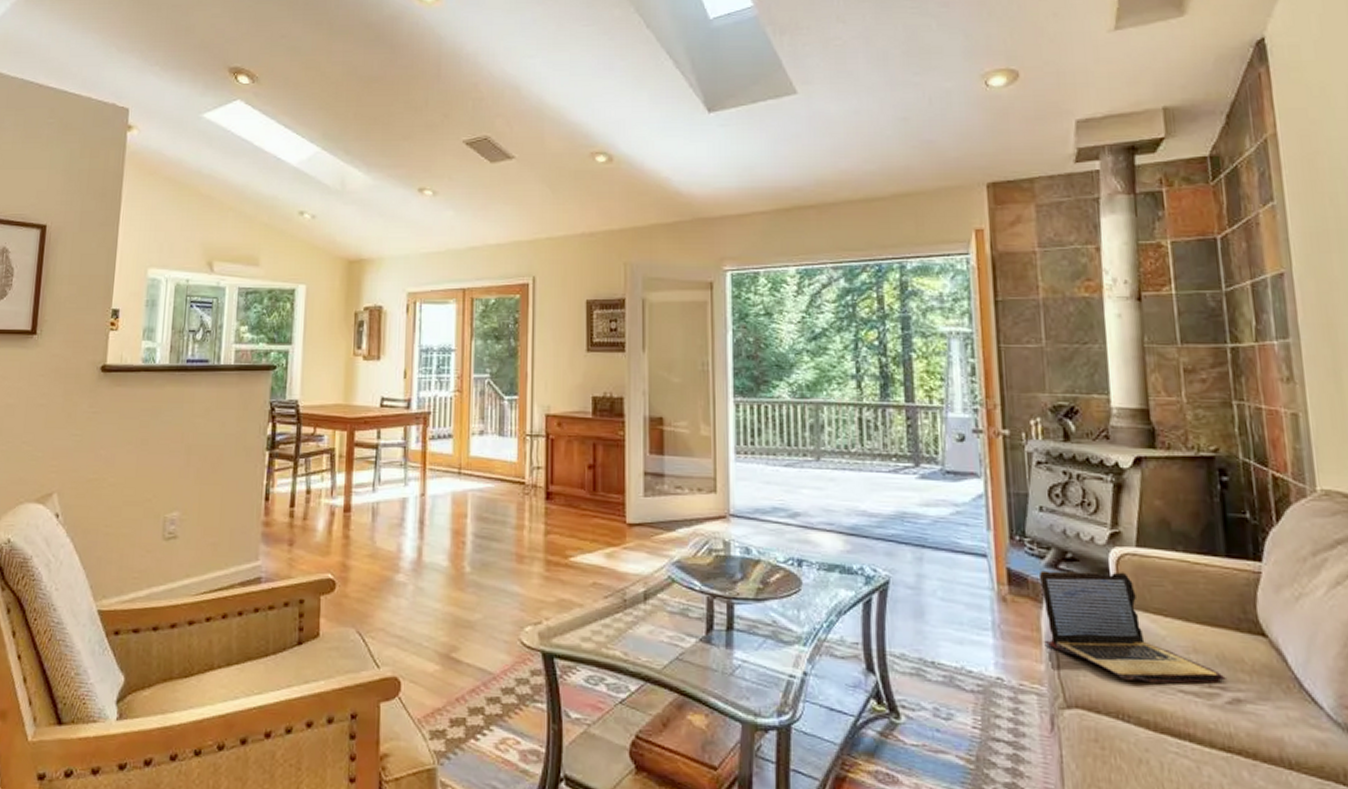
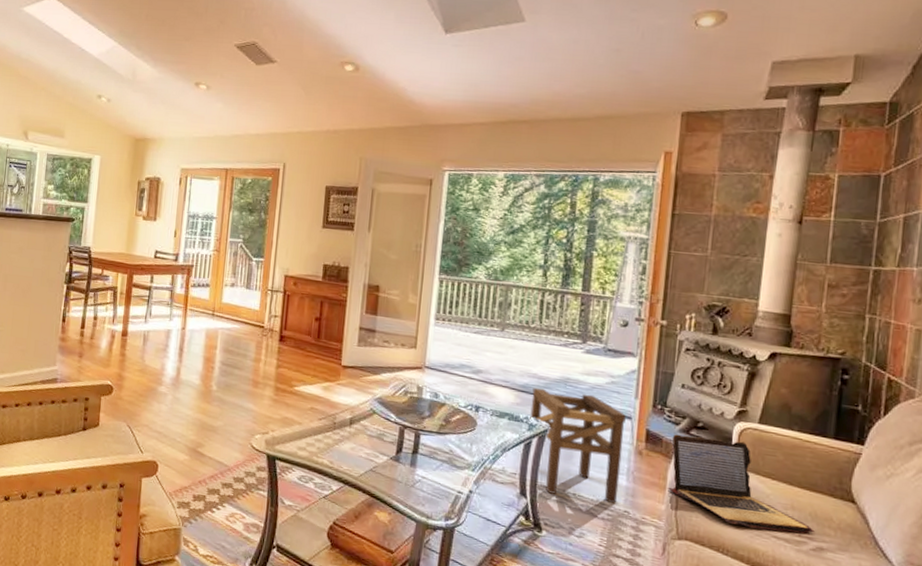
stool: none [864,528,986,669] -> present [530,387,626,504]

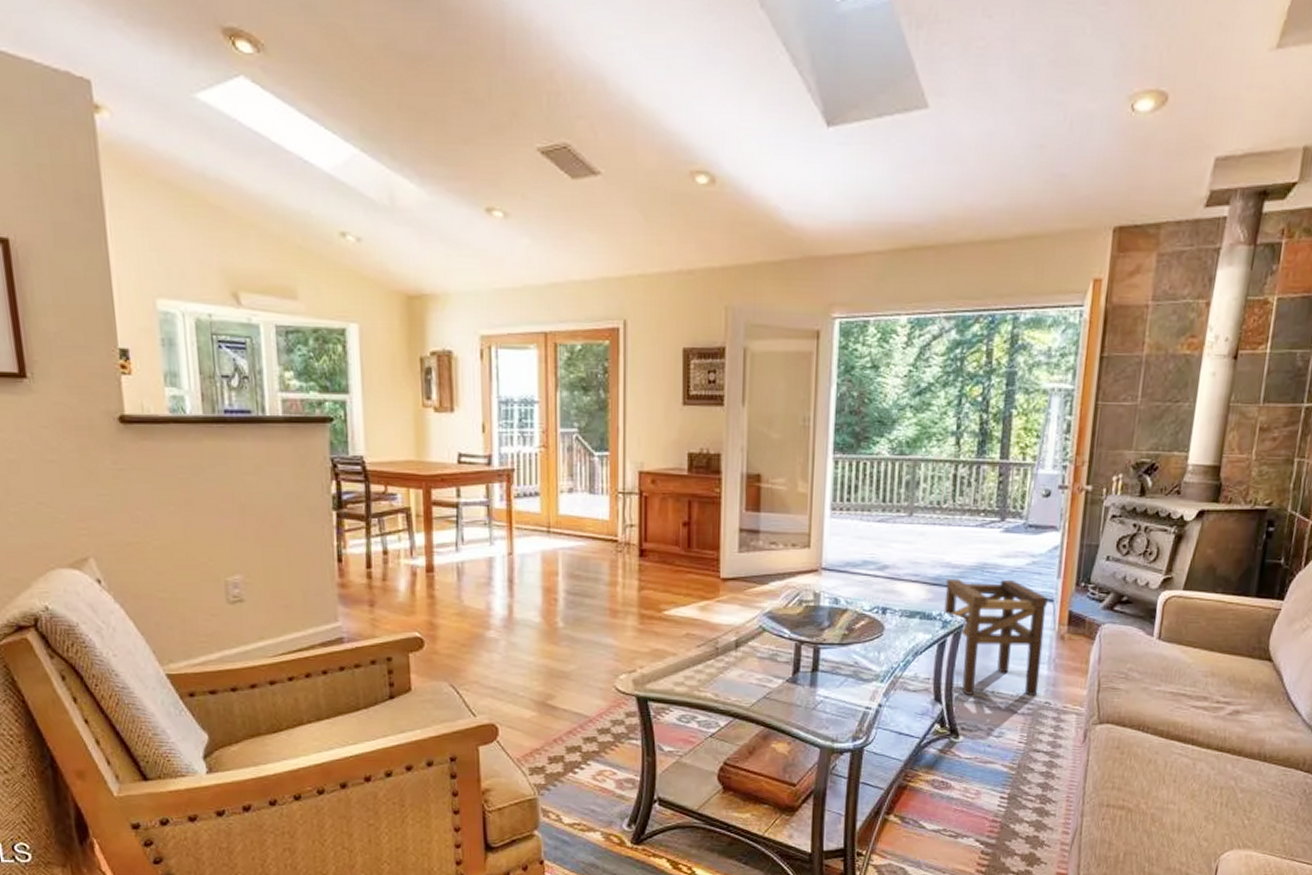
laptop: present [667,434,814,534] -> none [1089,612,1232,701]

